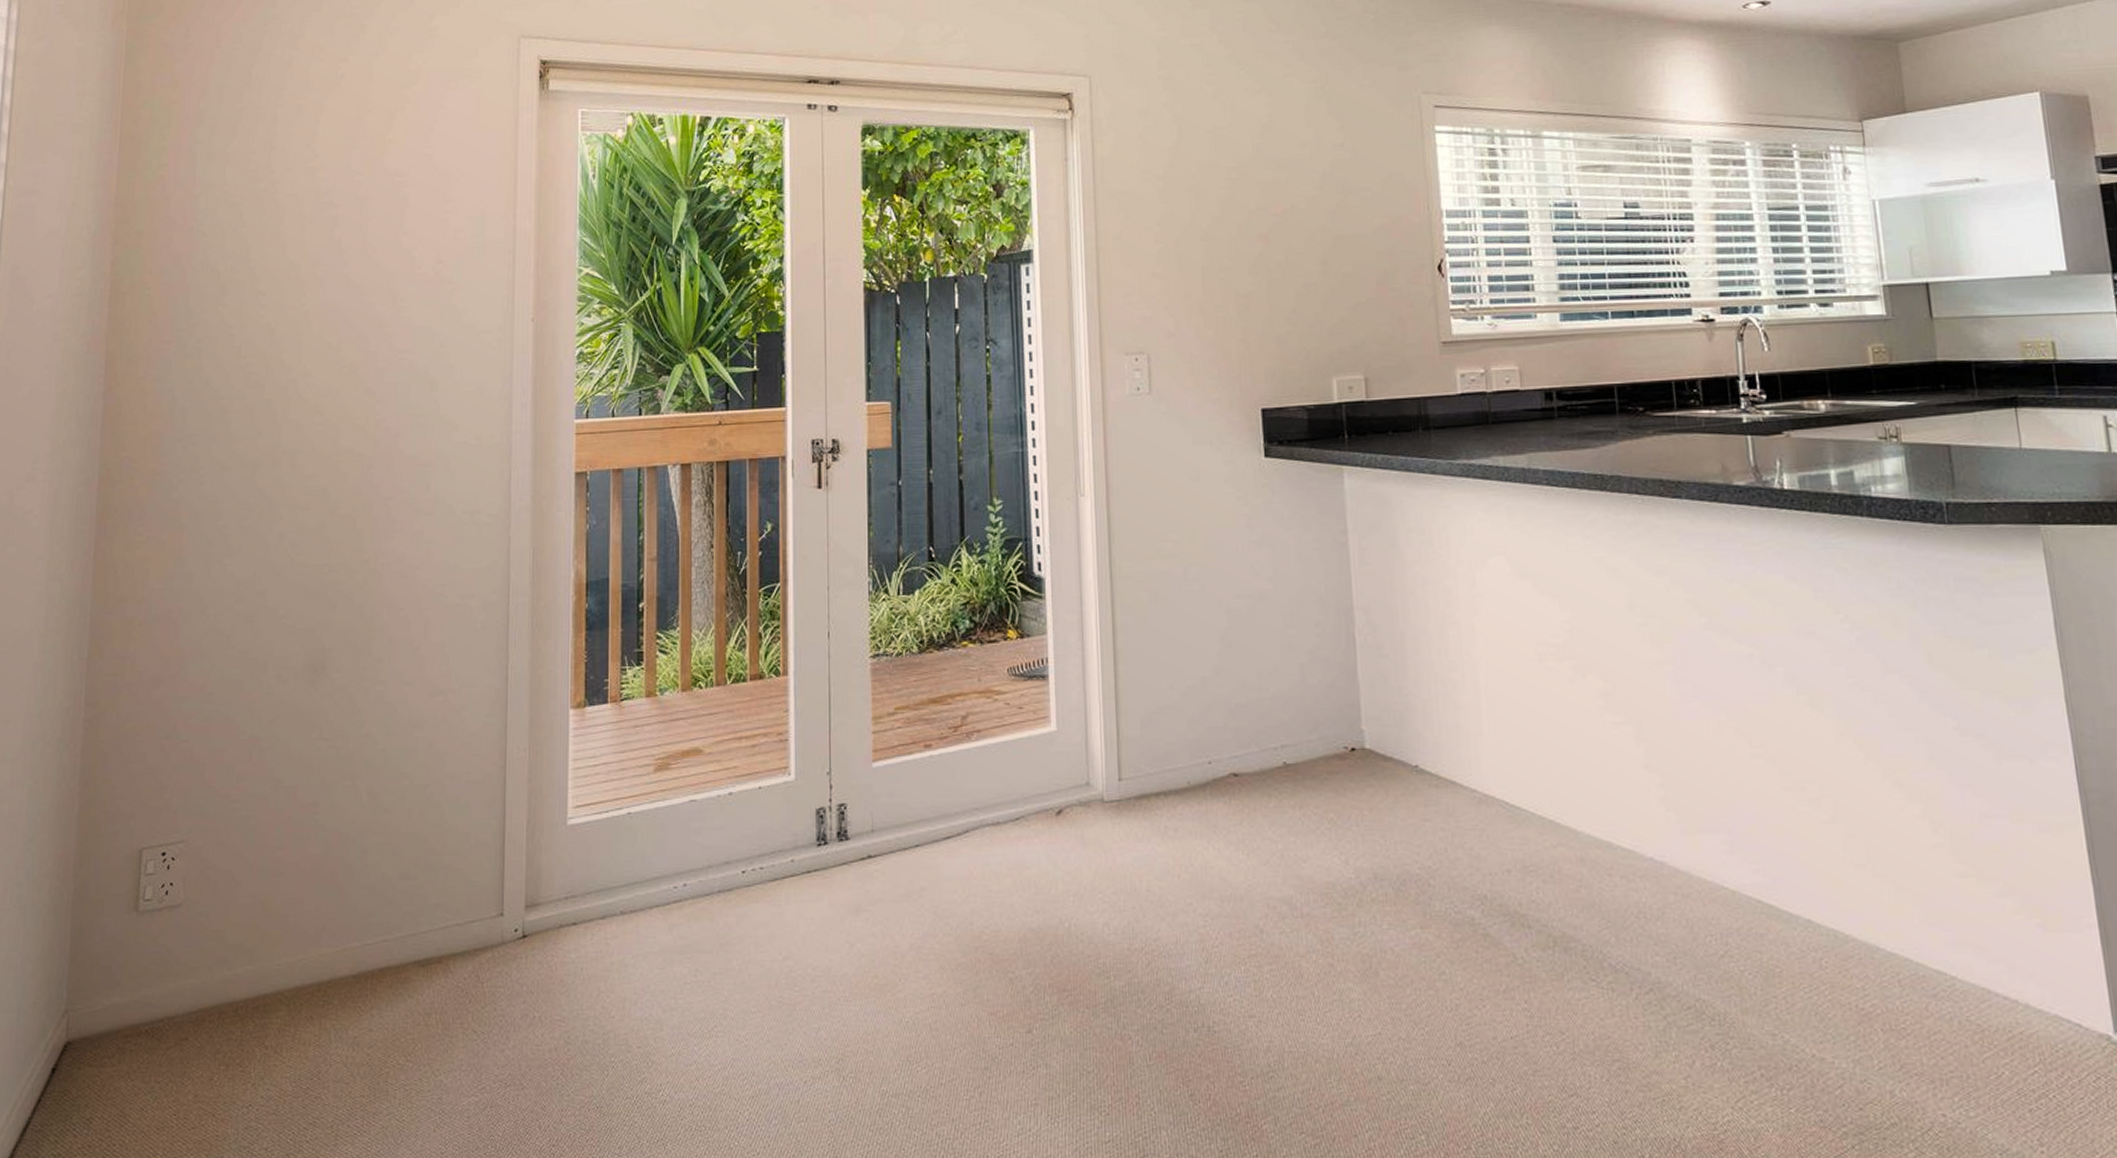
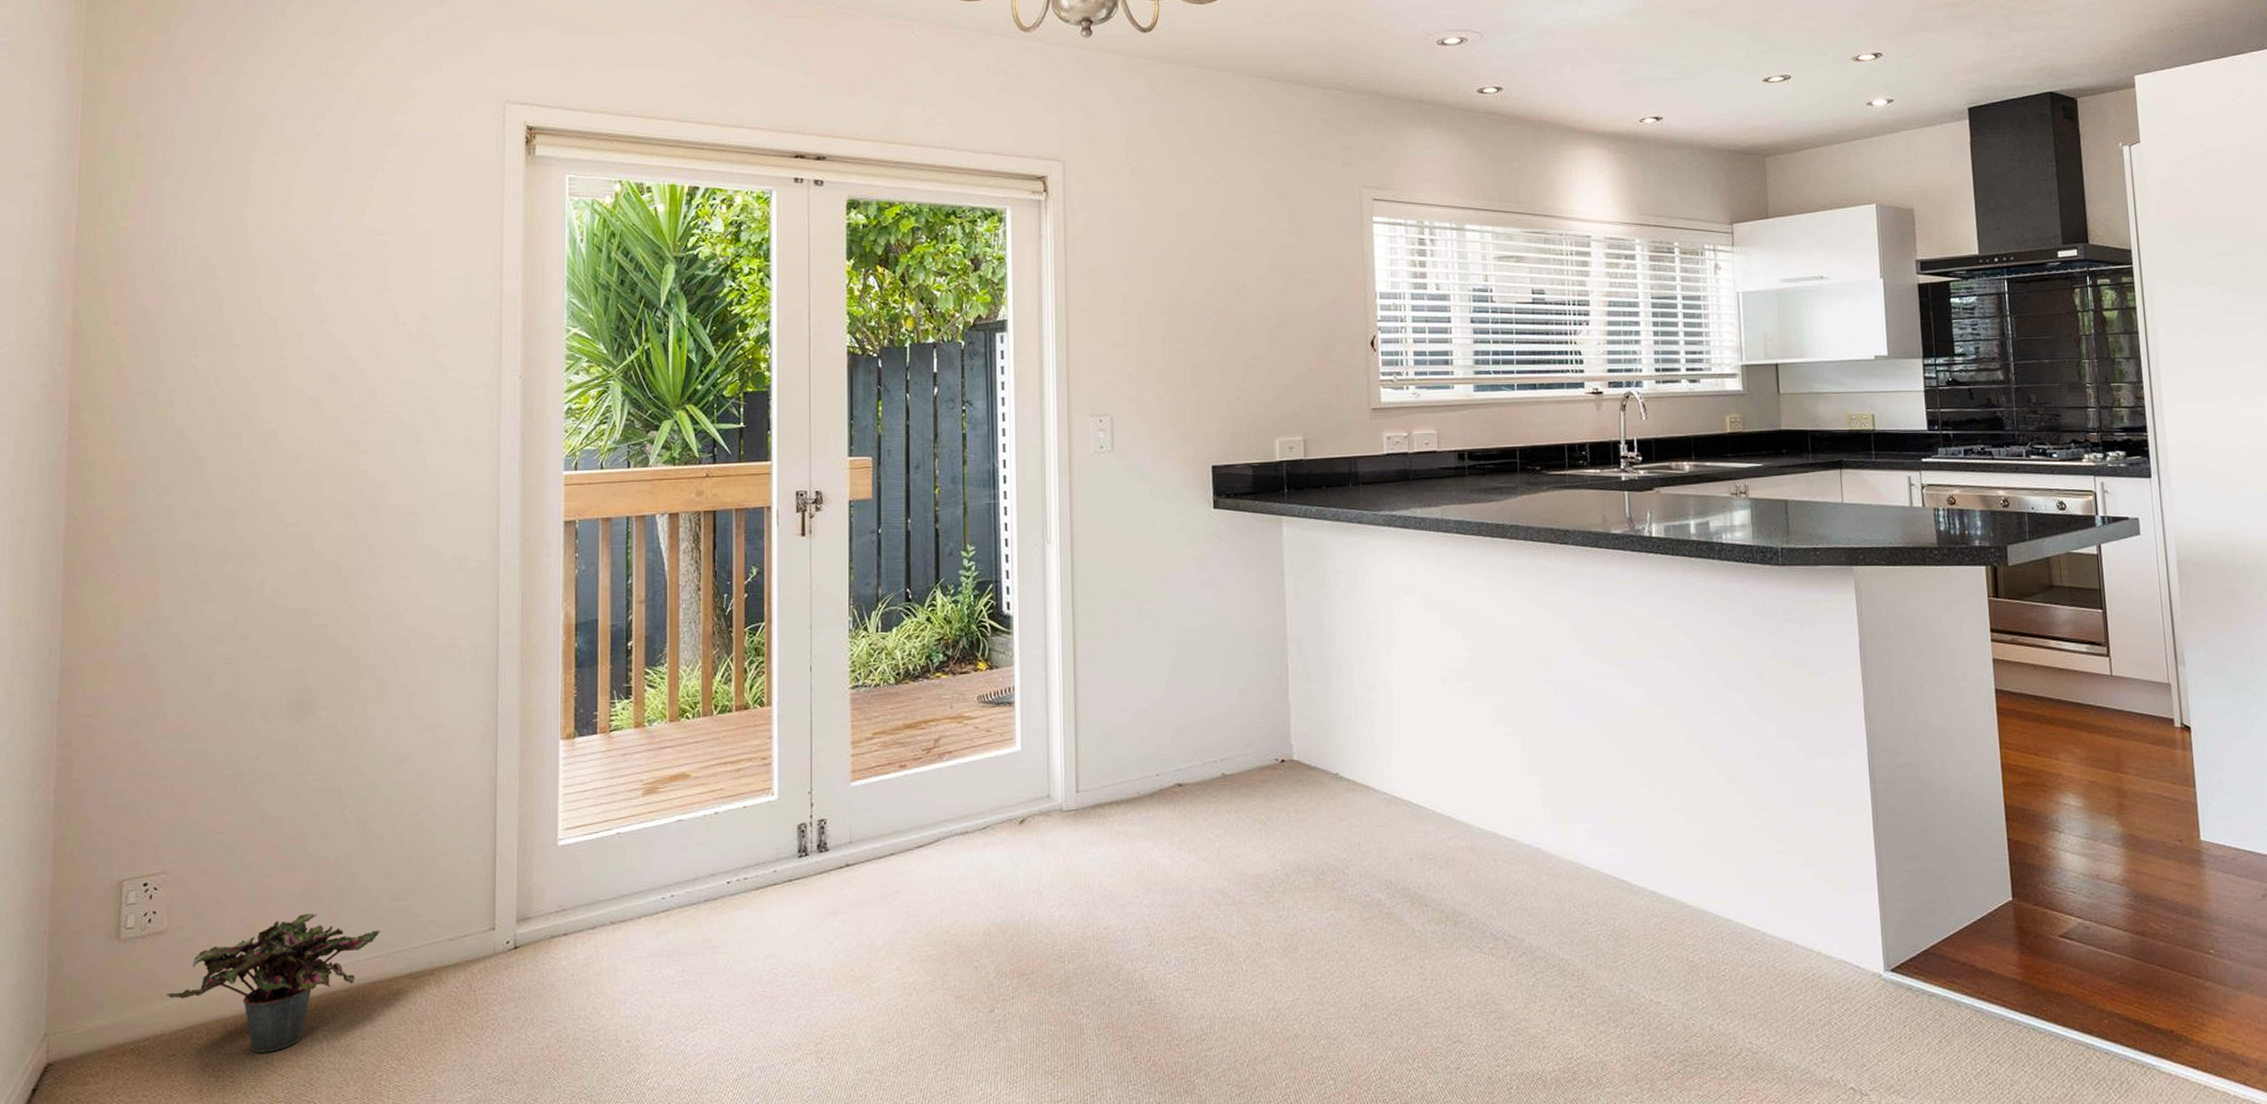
potted plant: none [181,890,390,1041] -> present [166,913,381,1053]

